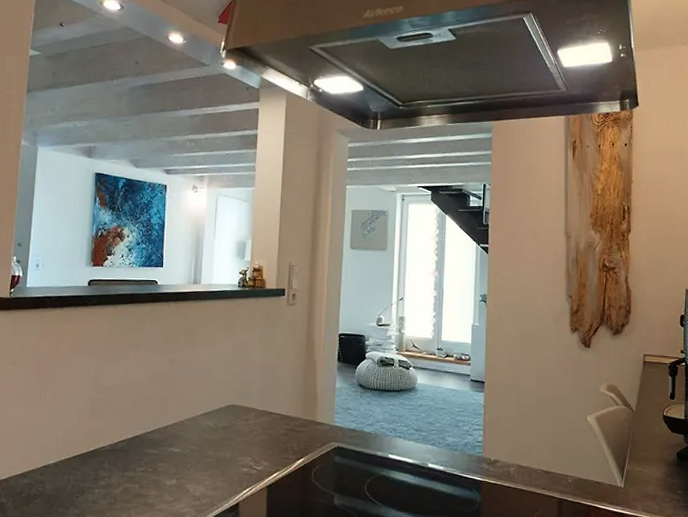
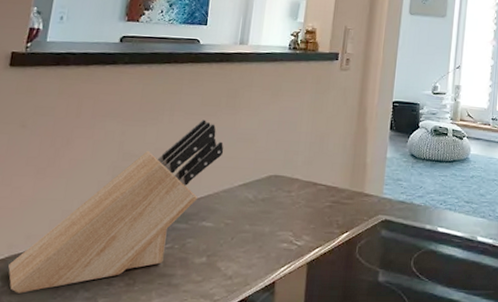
knife block: none [10,354,185,509] -> present [8,120,224,294]

